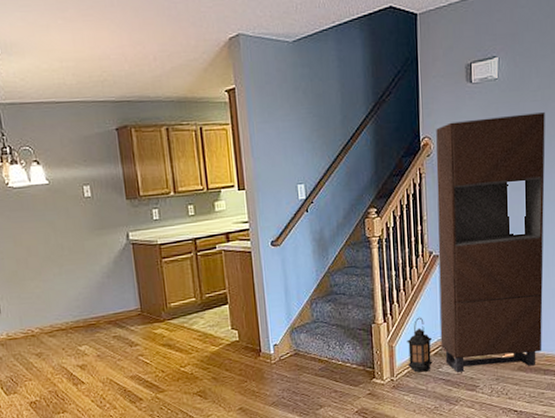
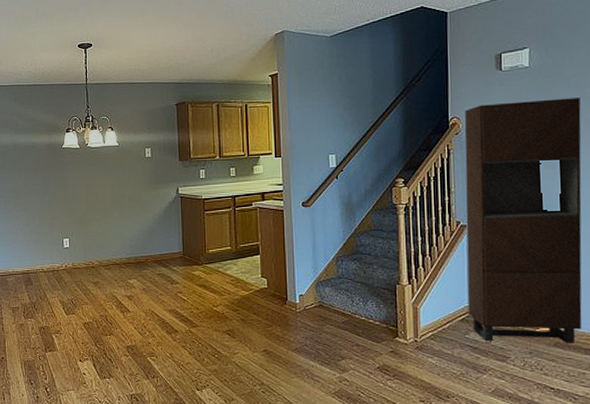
lantern: present [407,317,433,373] -> none [432,282,459,337]

